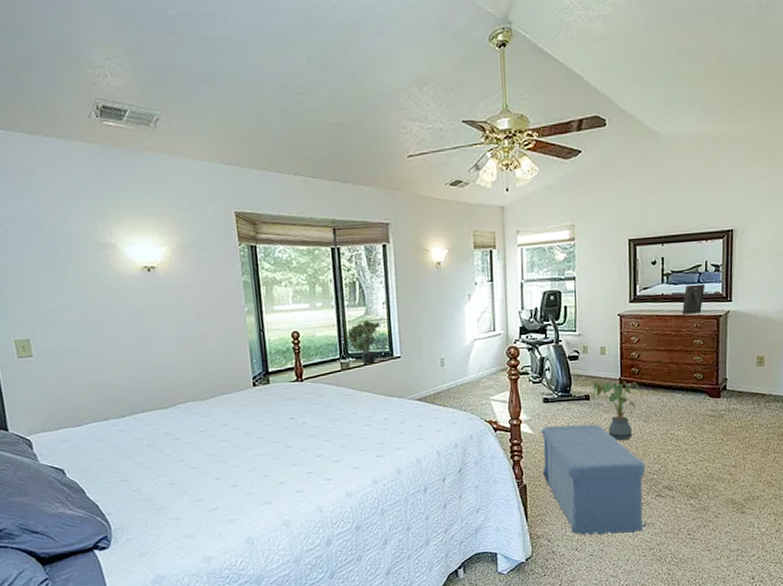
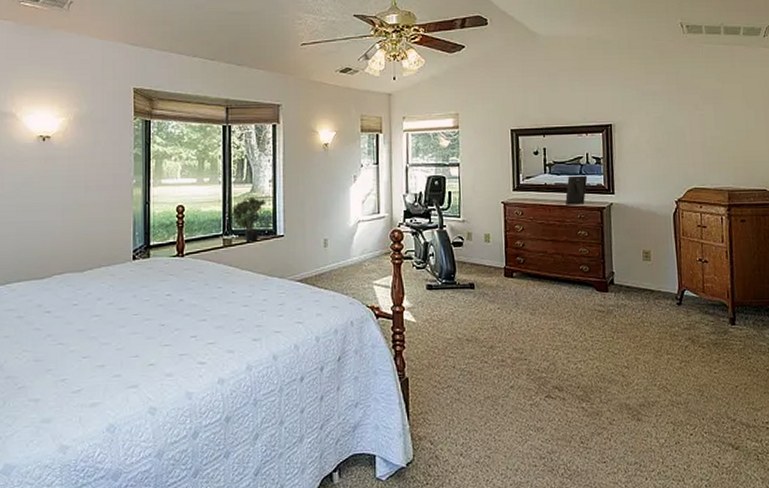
storage ottoman: present [541,424,646,536] -> none [424,314,536,439]
house plant: present [592,379,641,441] -> none [477,269,527,334]

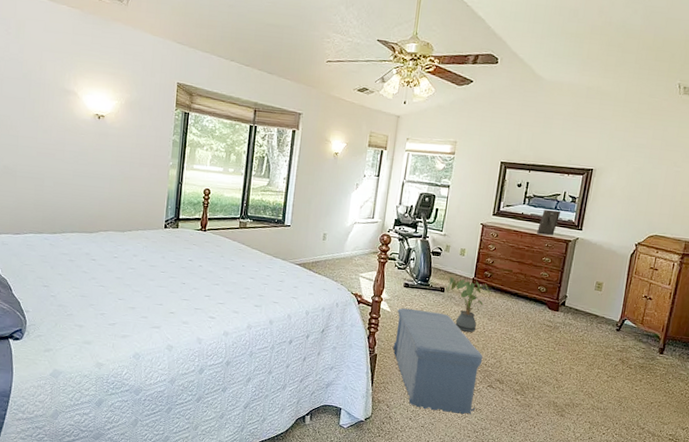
potted plant: present [231,197,267,242] -> none [248,190,279,227]
storage ottoman: none [424,314,536,439] -> present [393,307,483,415]
house plant: none [477,269,527,334] -> present [447,277,490,333]

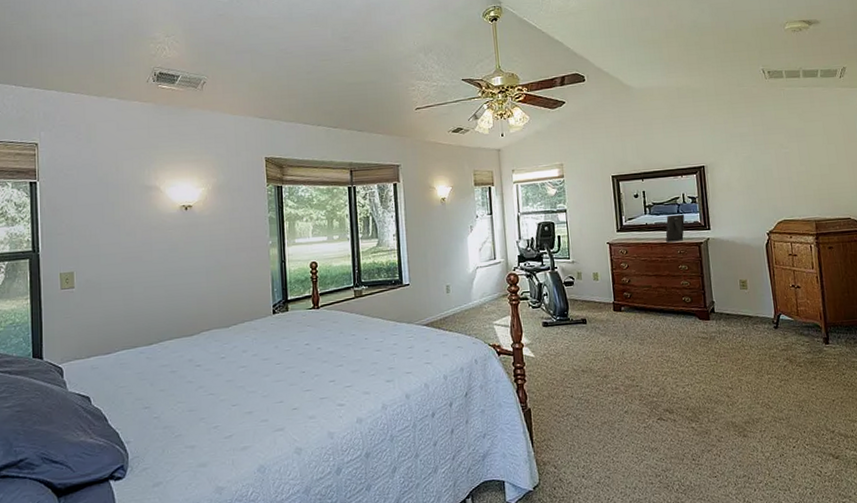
storage ottoman: present [393,307,483,415] -> none [542,347,650,462]
house plant: present [447,277,490,333] -> none [588,303,634,364]

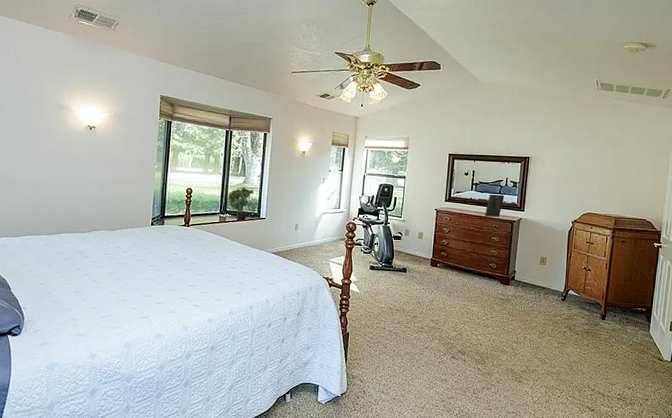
potted plant: none [360,251,392,292] -> present [227,187,255,221]

